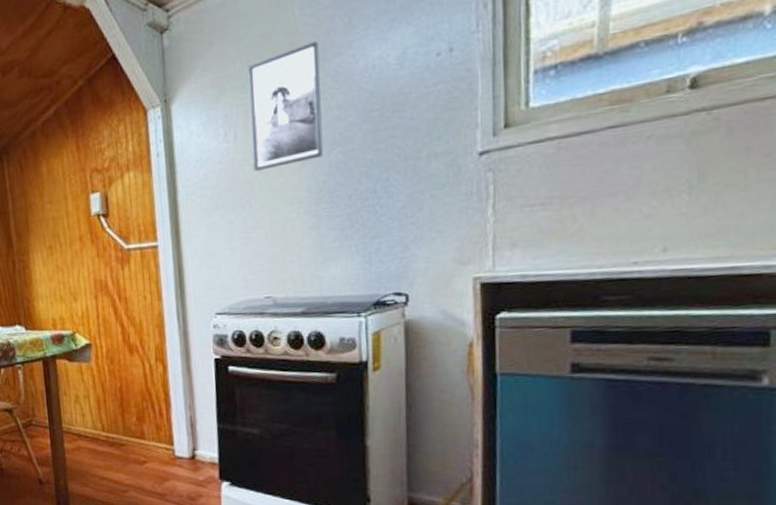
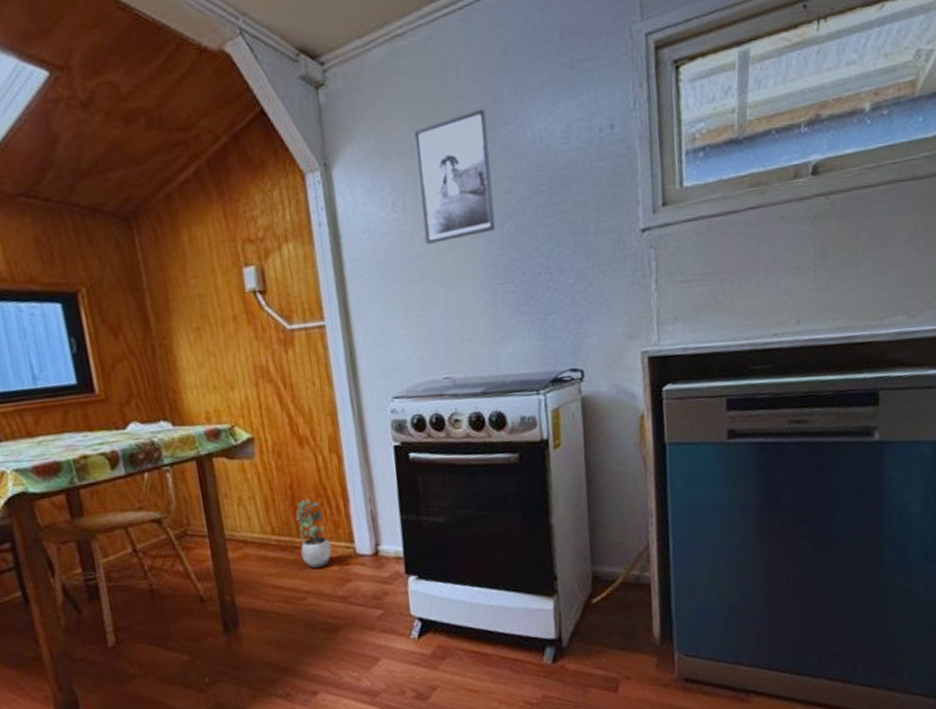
potted plant: none [123,401,153,465] -> present [295,498,332,568]

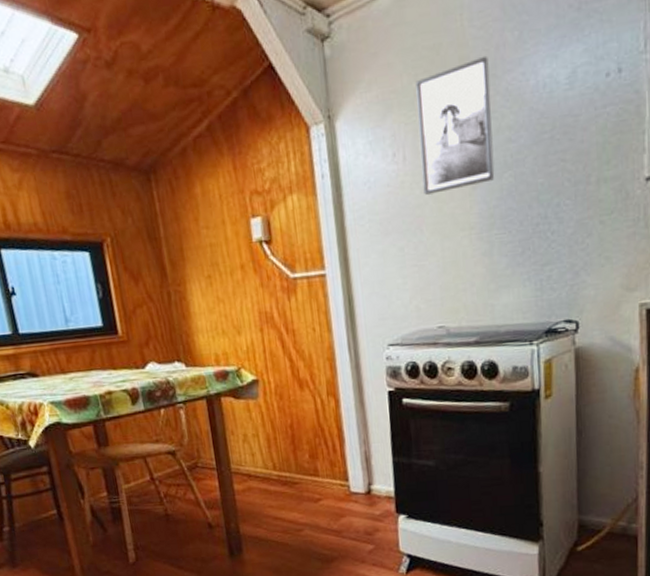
potted plant: present [295,498,332,568] -> none [295,438,328,503]

